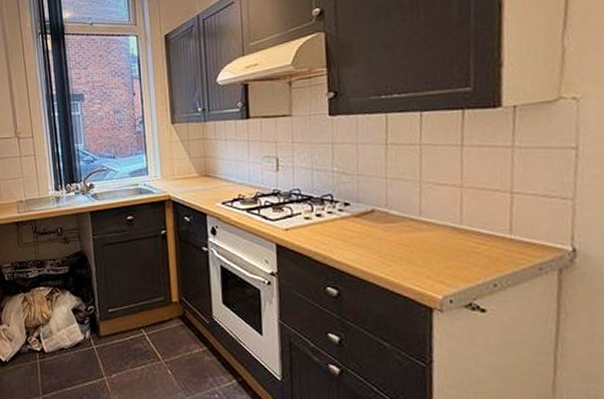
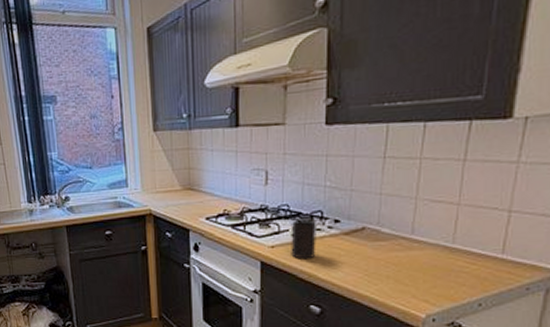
cup: none [303,203,329,242] -> present [291,220,316,260]

